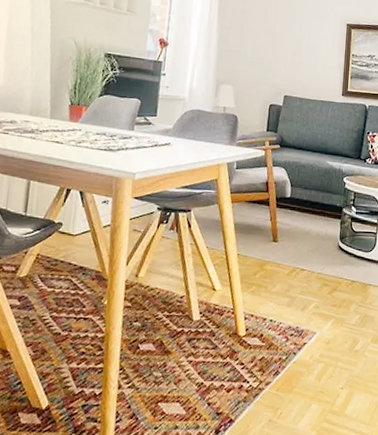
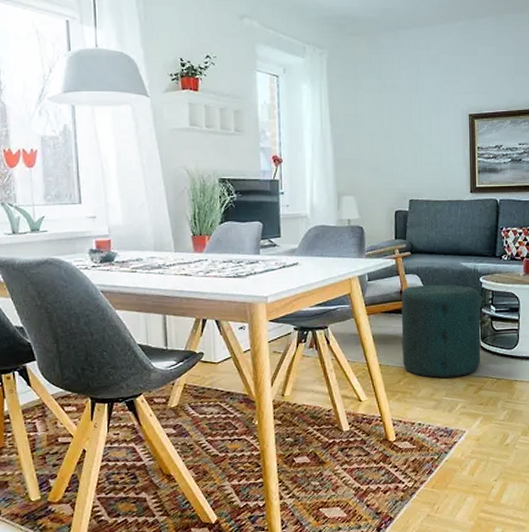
ottoman: none [261,178,343,276] -> present [401,284,481,378]

